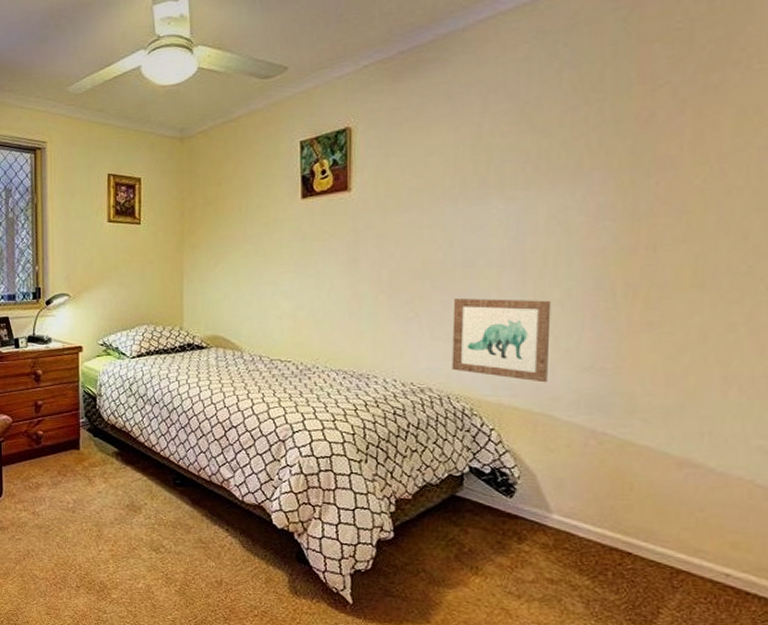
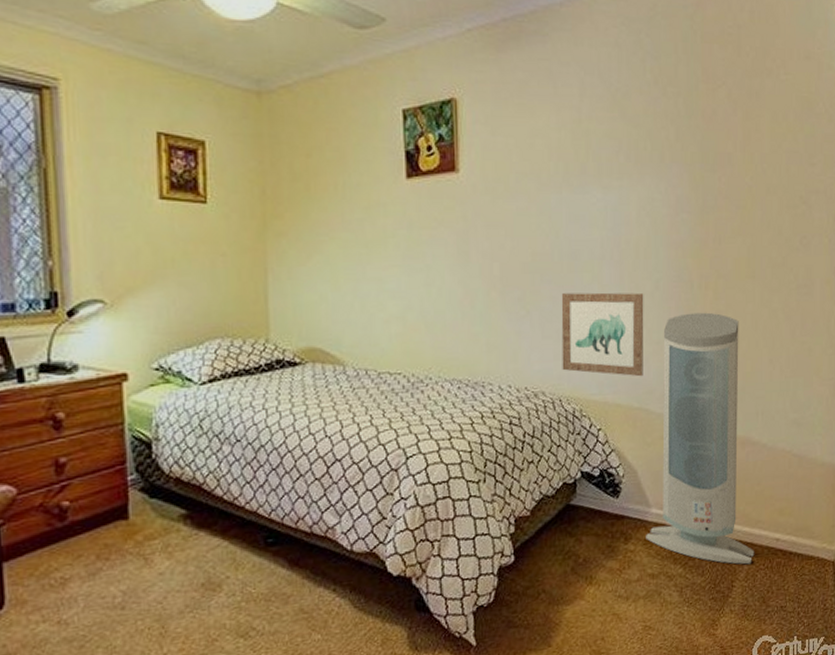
air purifier: none [544,322,693,594] -> present [646,312,755,565]

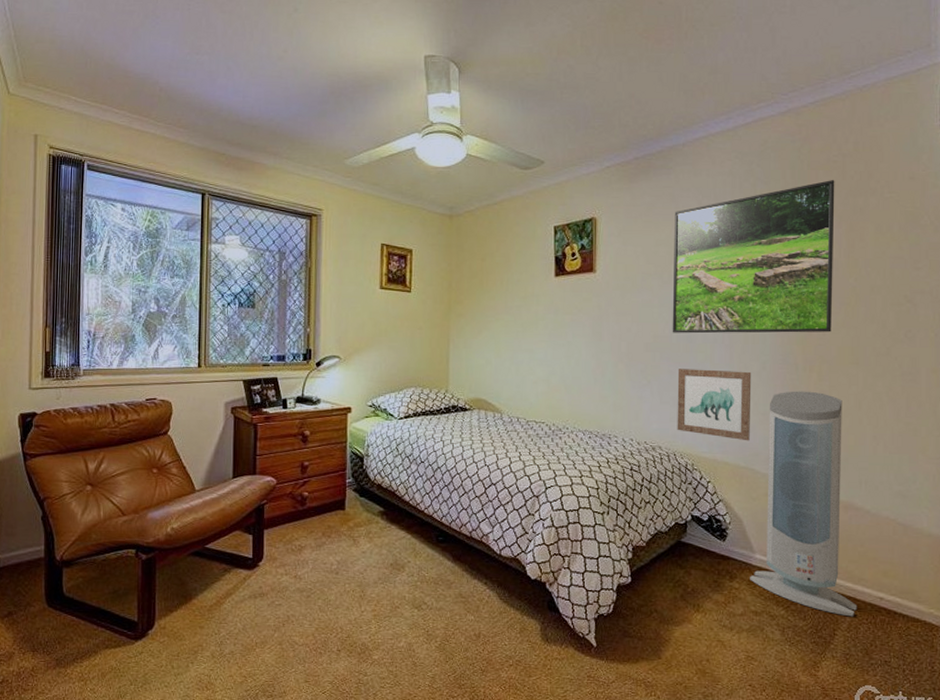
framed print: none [552,57,730,249] -> present [672,180,835,334]

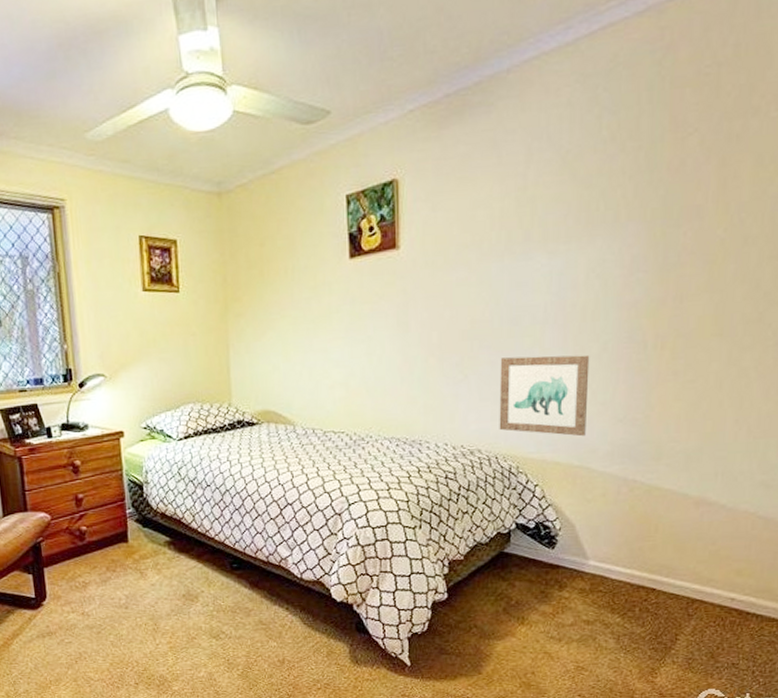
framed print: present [672,180,835,334] -> none [493,100,706,316]
air purifier: present [750,391,858,617] -> none [582,372,705,620]

